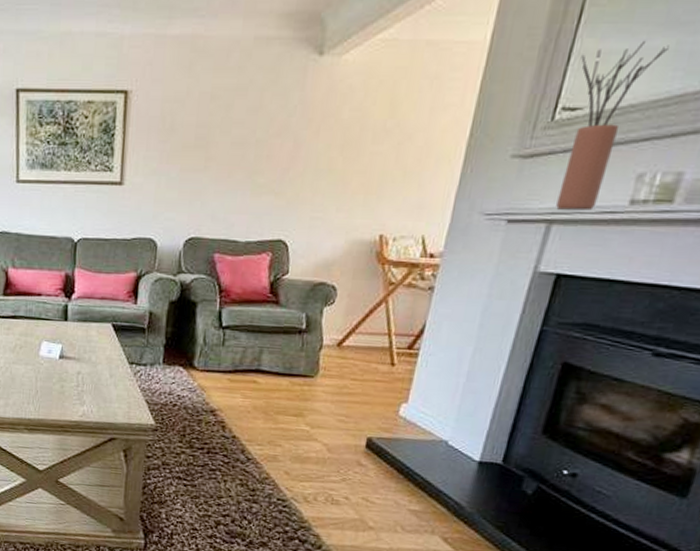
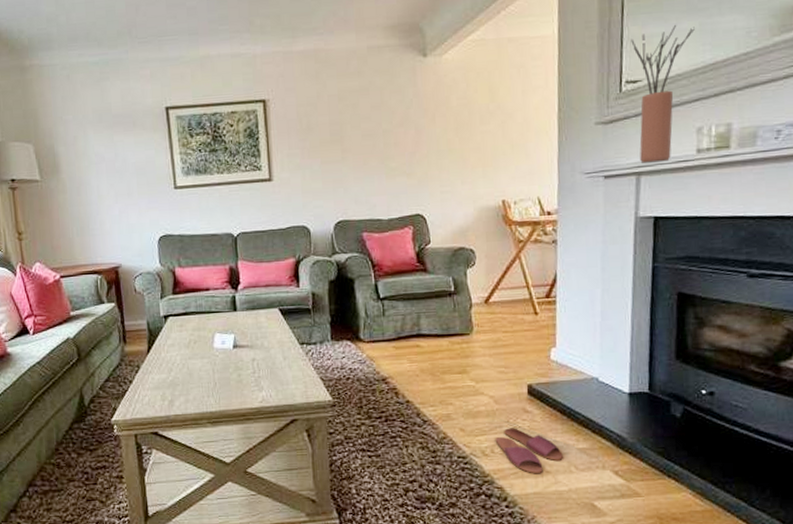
slippers: none [320,478,391,529] -> present [495,428,563,474]

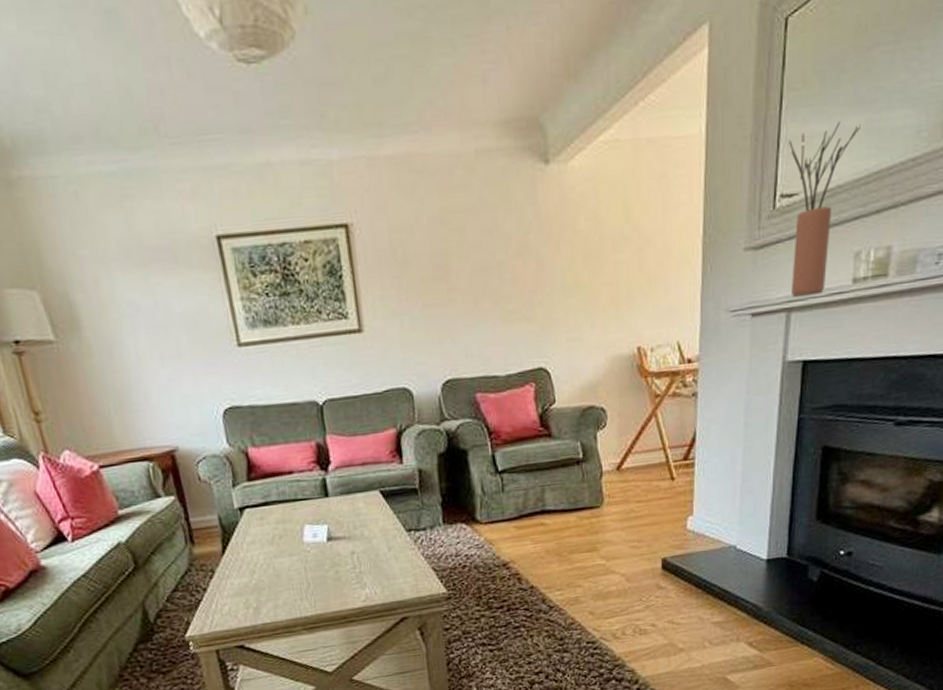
slippers: present [495,428,563,474] -> none [626,606,697,653]

